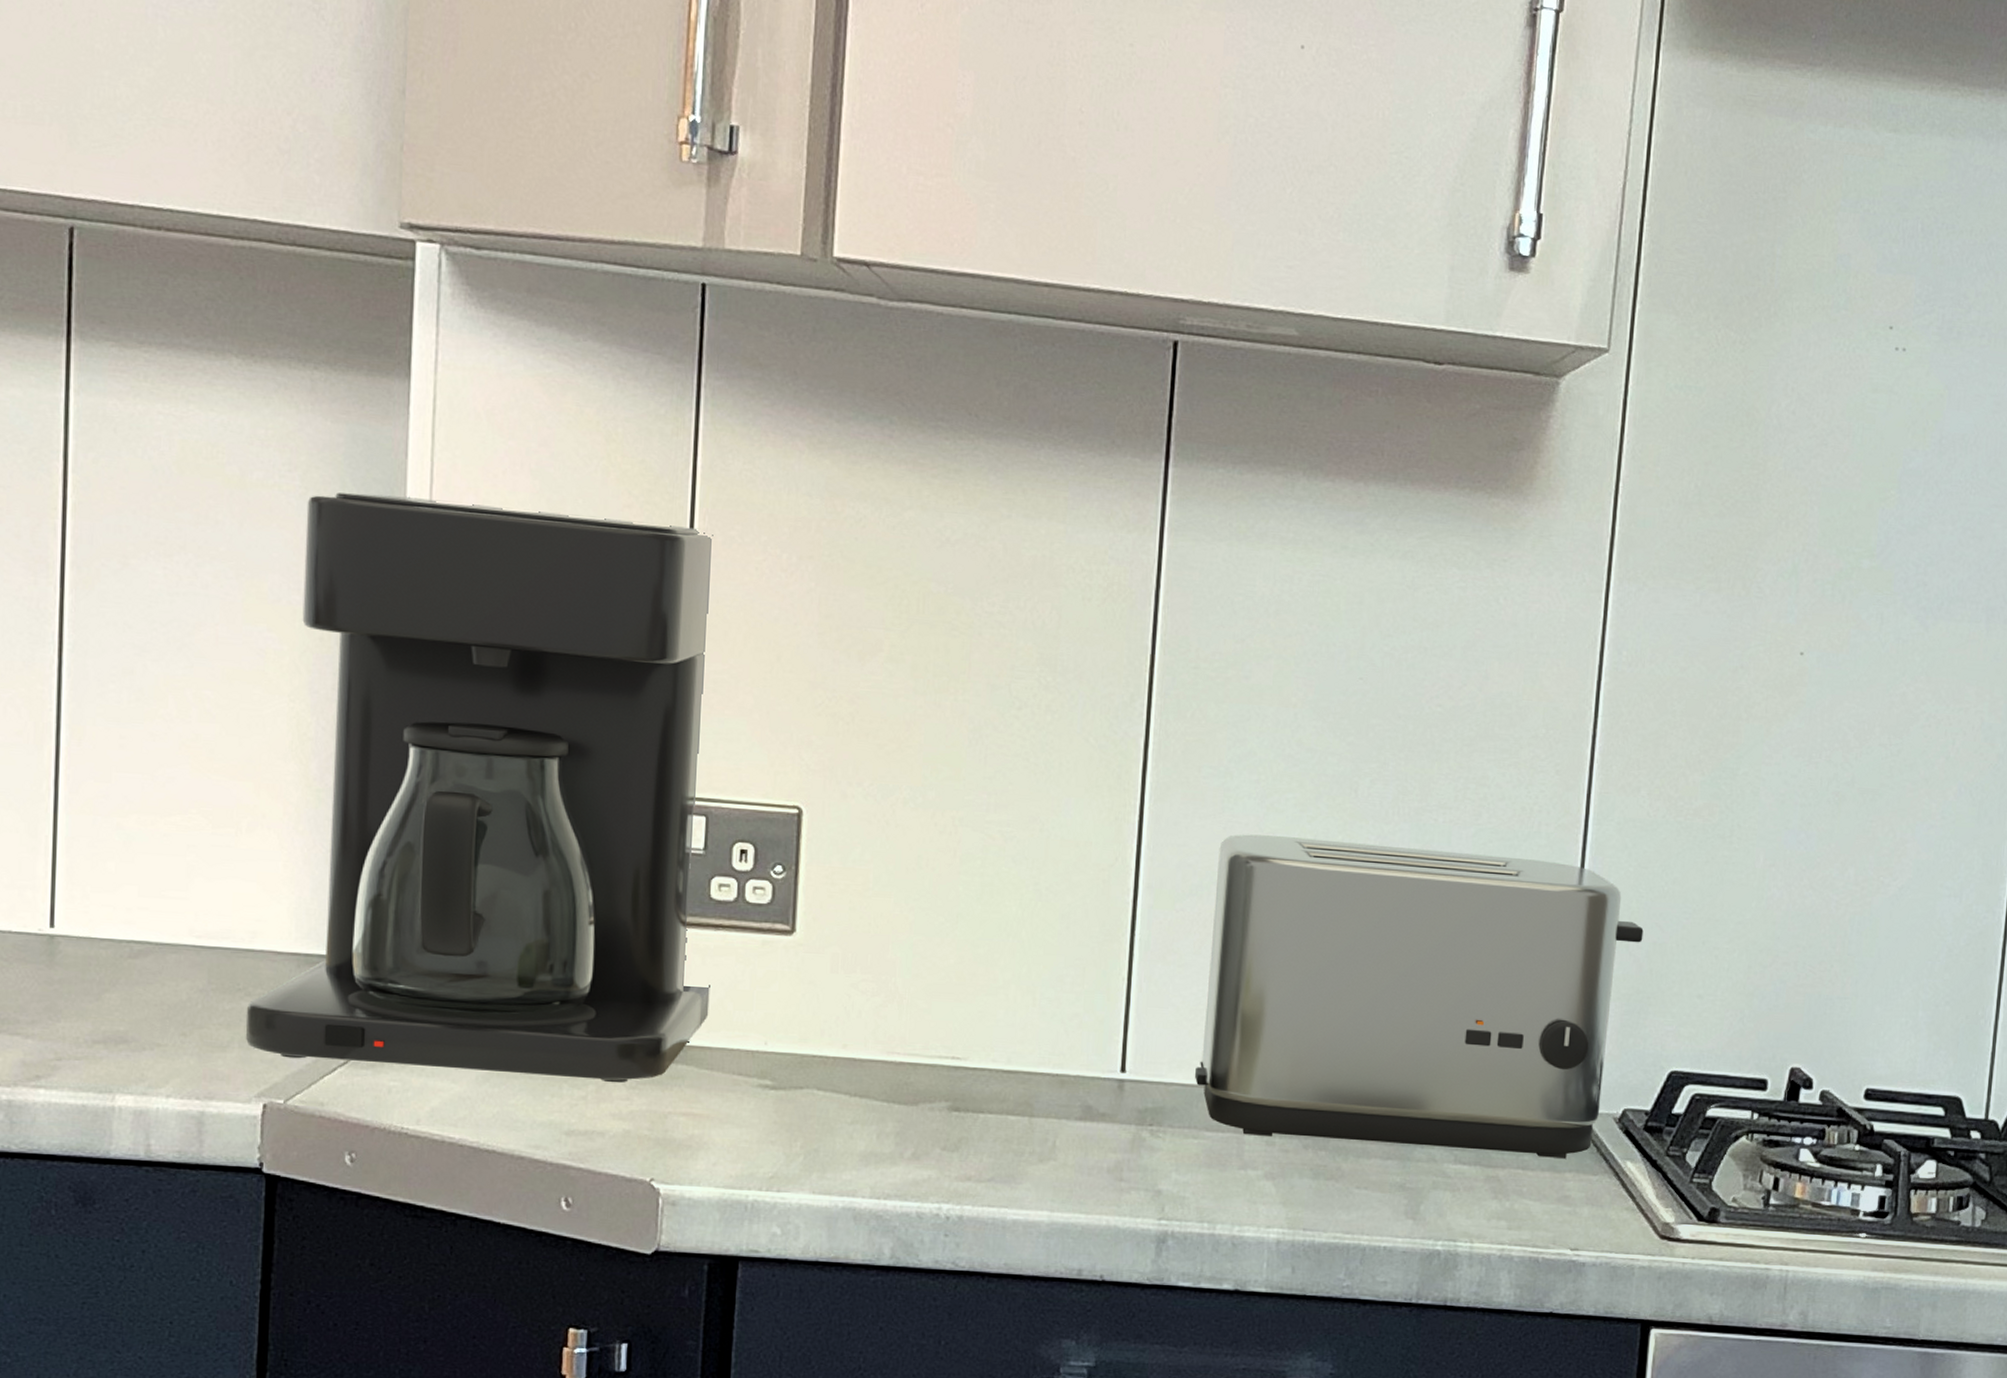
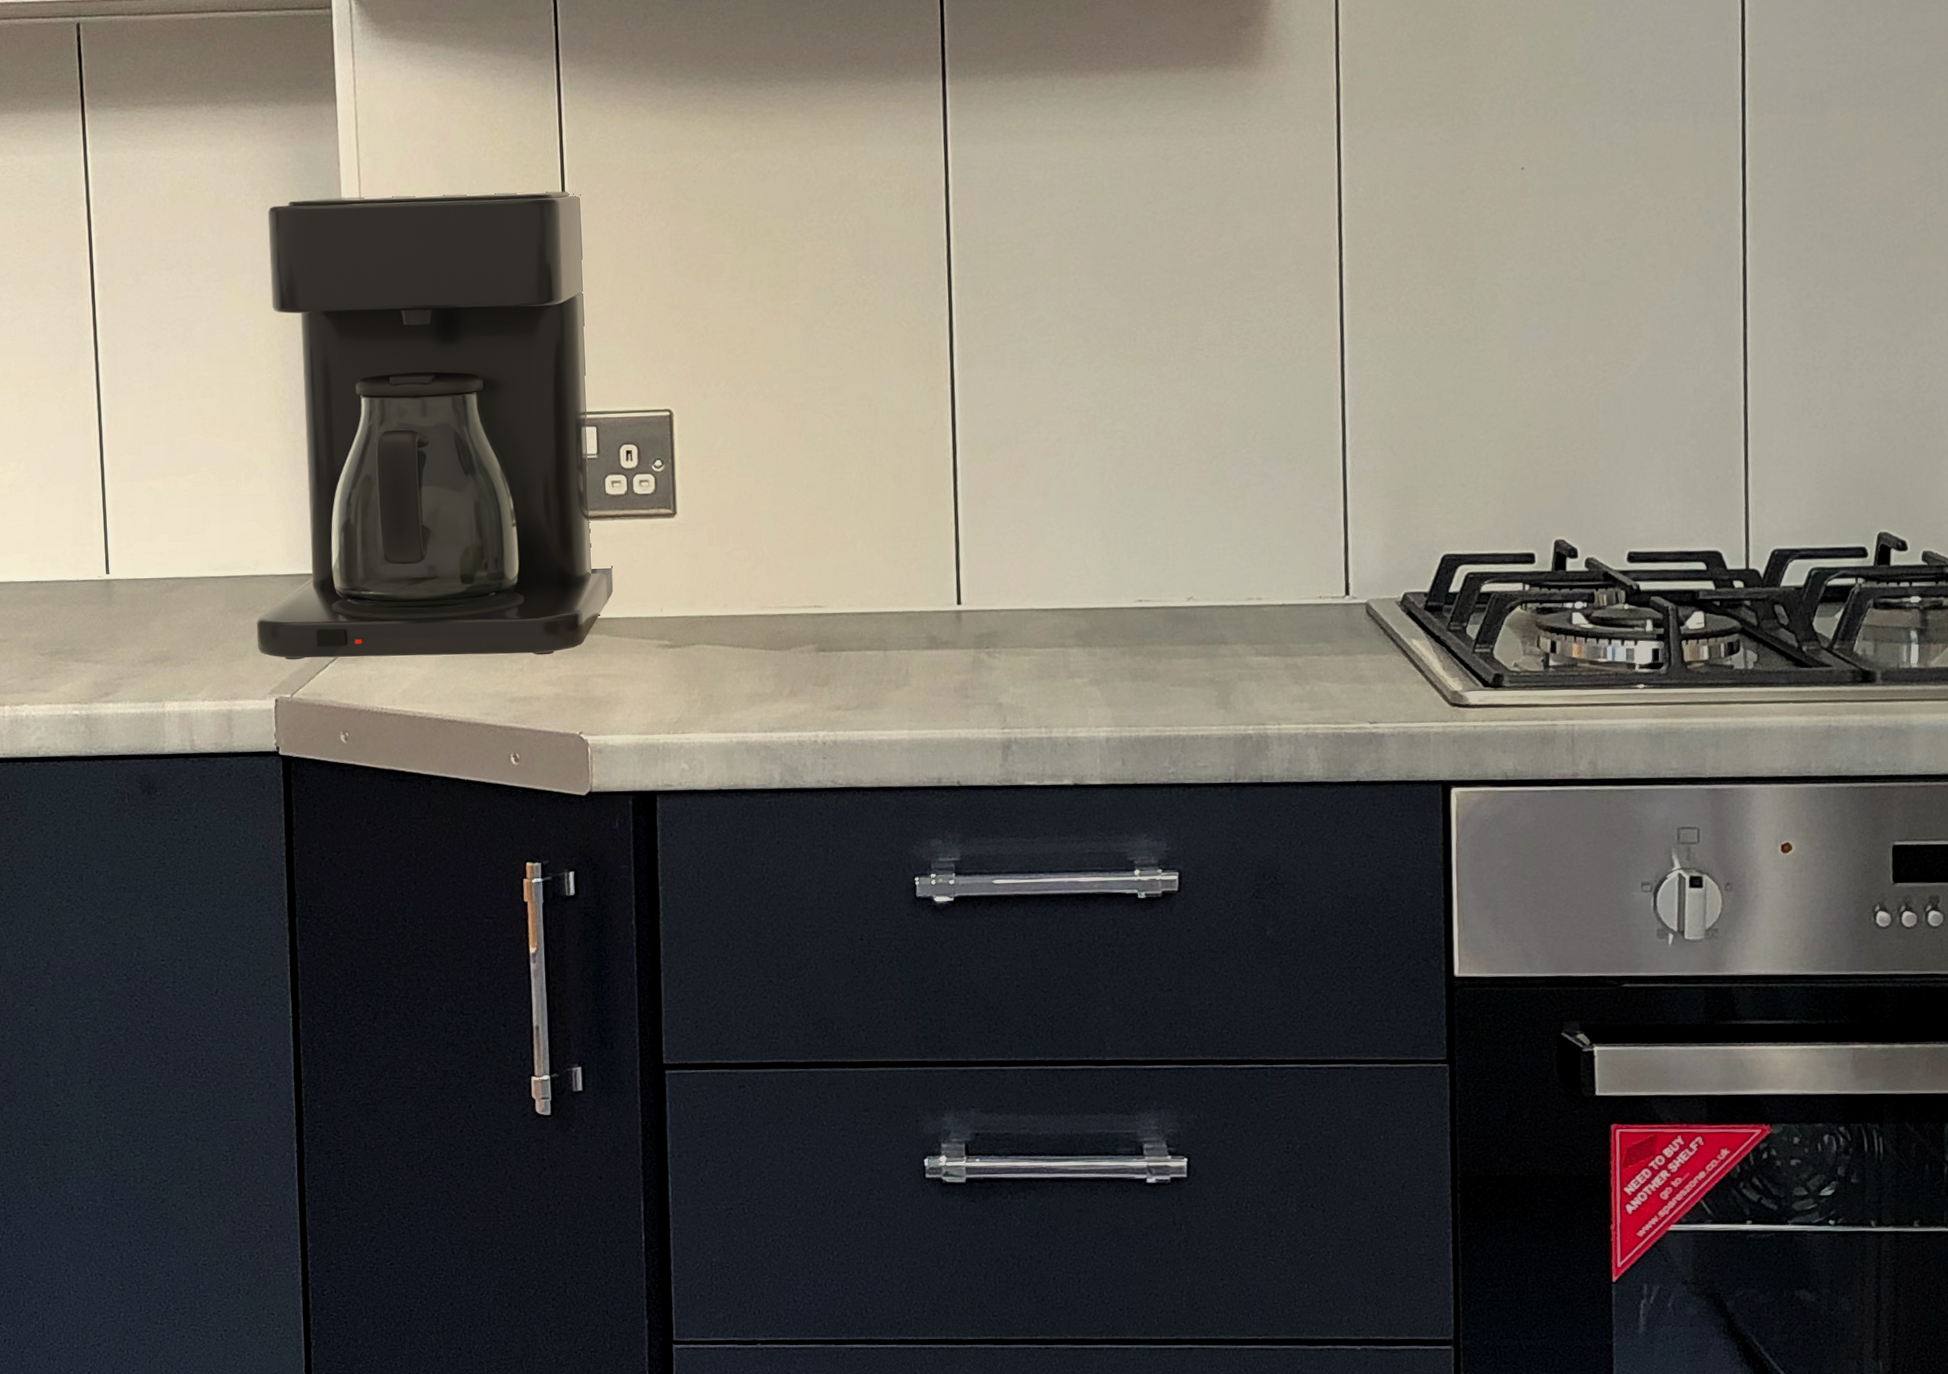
toaster: present [1195,834,1644,1159] -> none [1021,380,1405,648]

